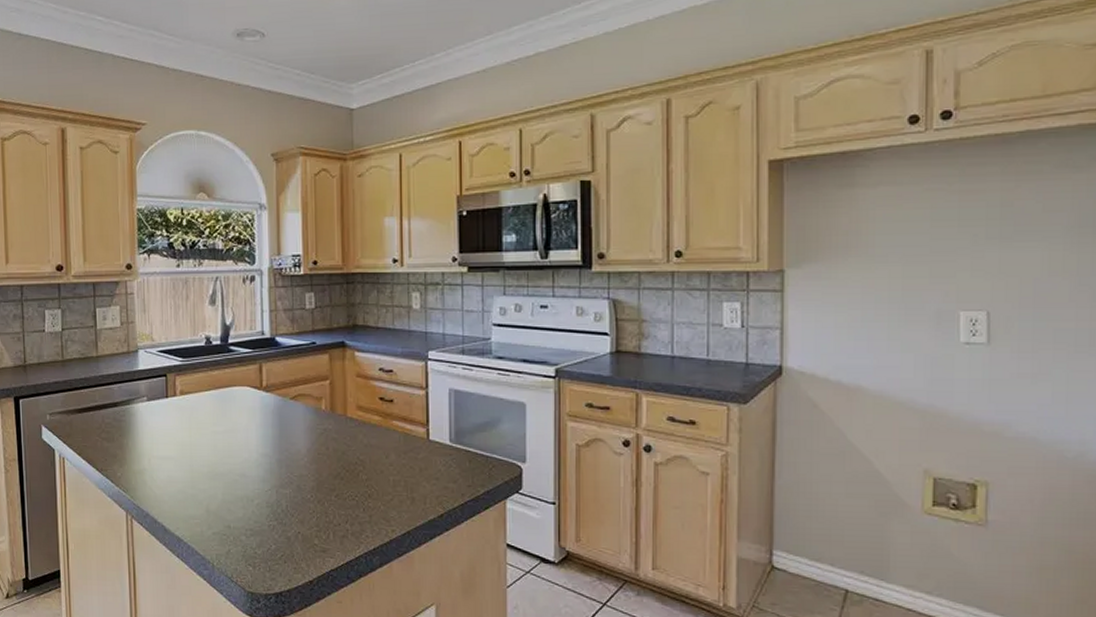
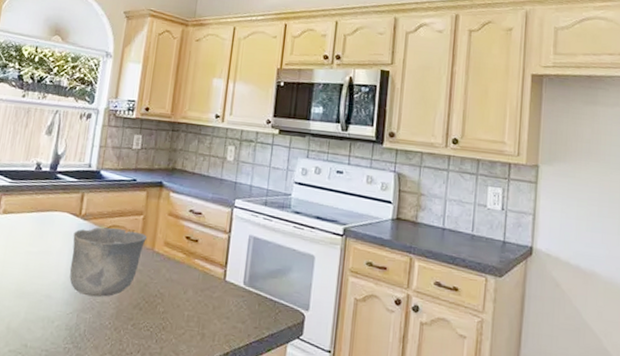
cup: none [258,396,337,471] -> present [69,227,147,297]

